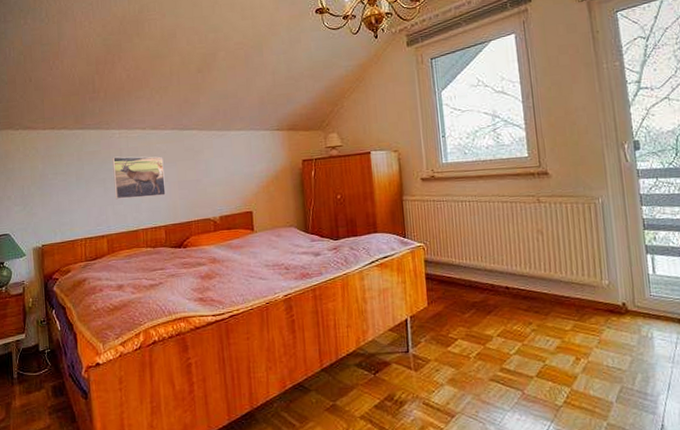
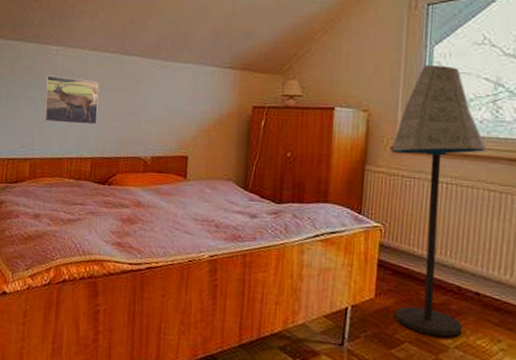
floor lamp: none [421,106,500,329] -> present [391,65,486,337]

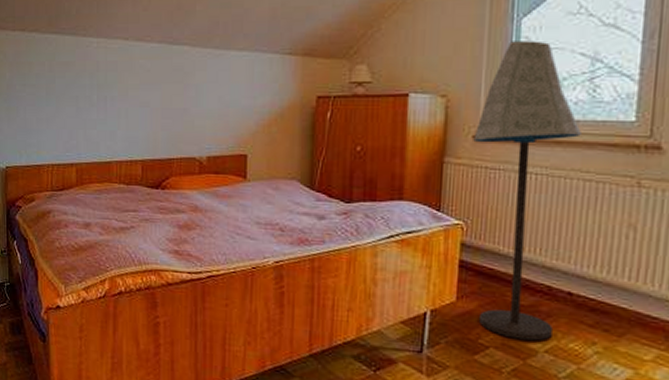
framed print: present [44,75,99,126] -> none [87,71,146,125]

